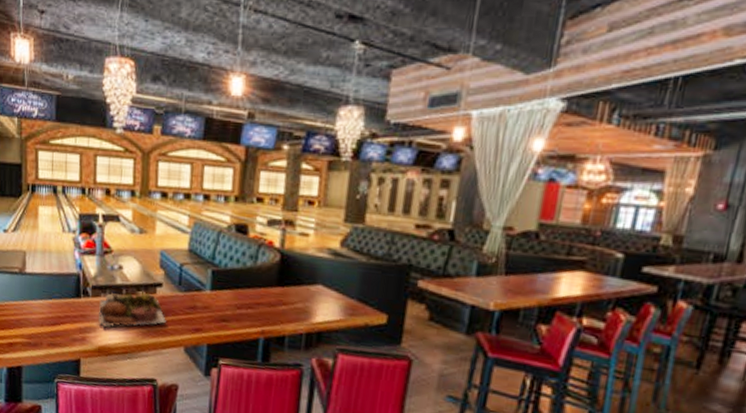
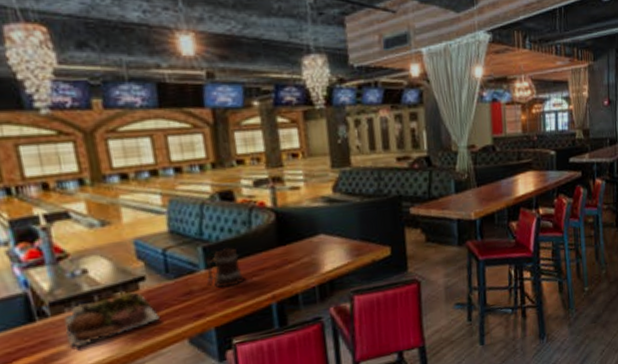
beer mug: none [208,275,241,313] -> present [205,247,245,289]

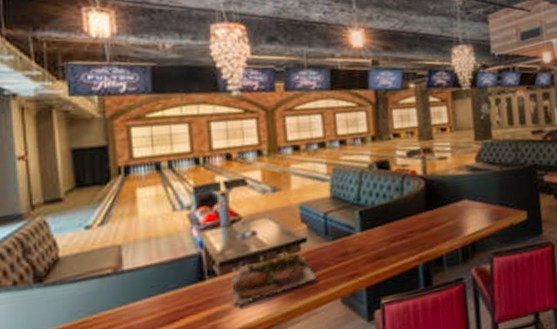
beer mug: present [205,247,245,289] -> none [361,211,395,250]

